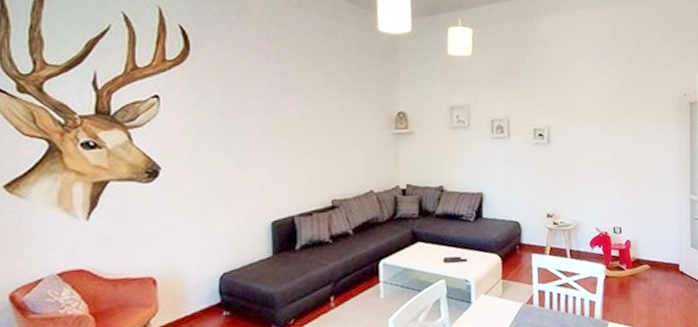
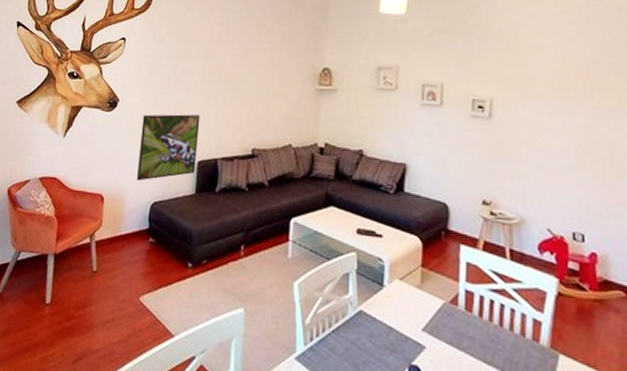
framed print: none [195,173,270,254] -> present [136,114,200,181]

